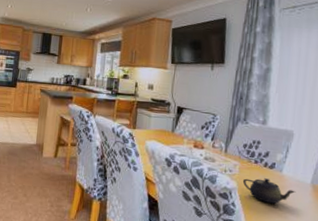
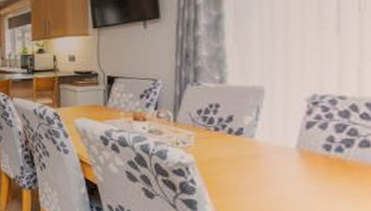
teapot: present [242,178,296,204] -> none [201,147,277,178]

